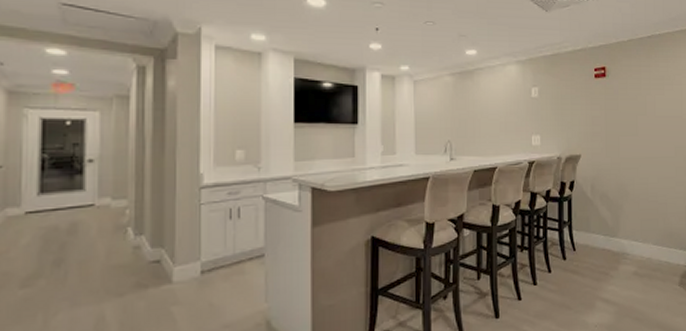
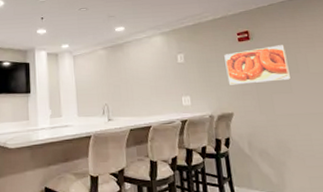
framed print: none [579,85,638,125] -> present [224,45,291,85]

